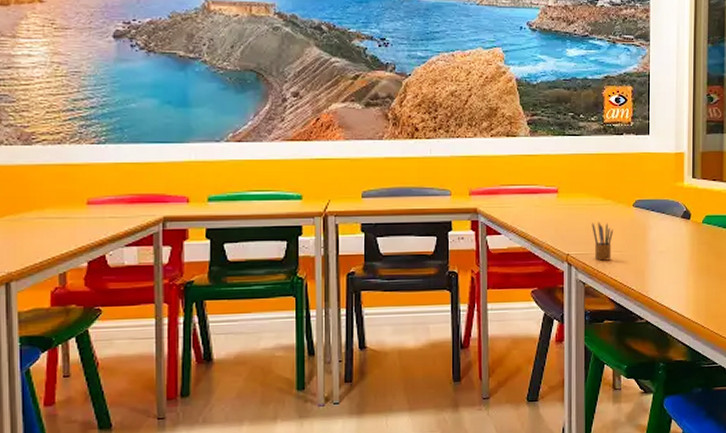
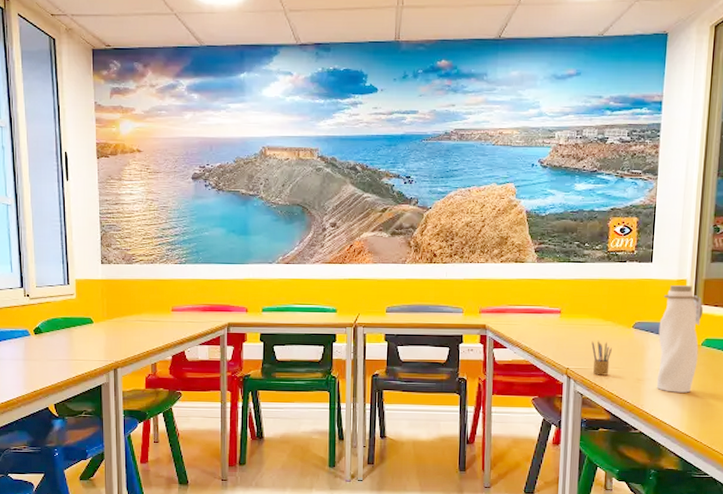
water bottle: none [659,159,703,276] -> present [656,285,704,393]

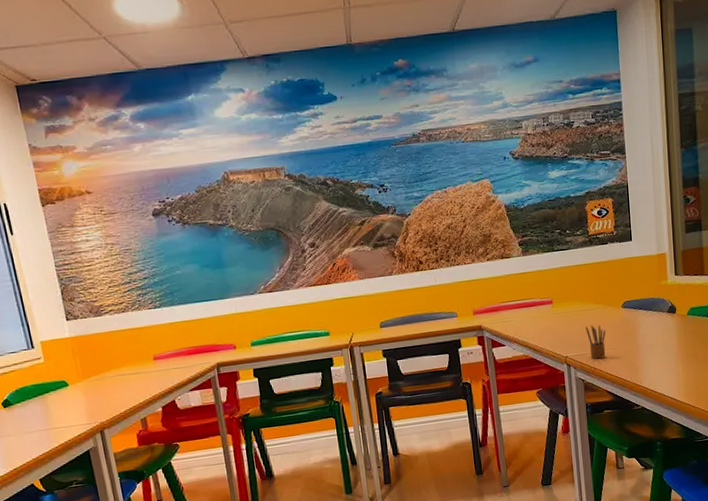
water bottle: present [656,285,704,393] -> none [646,258,686,365]

